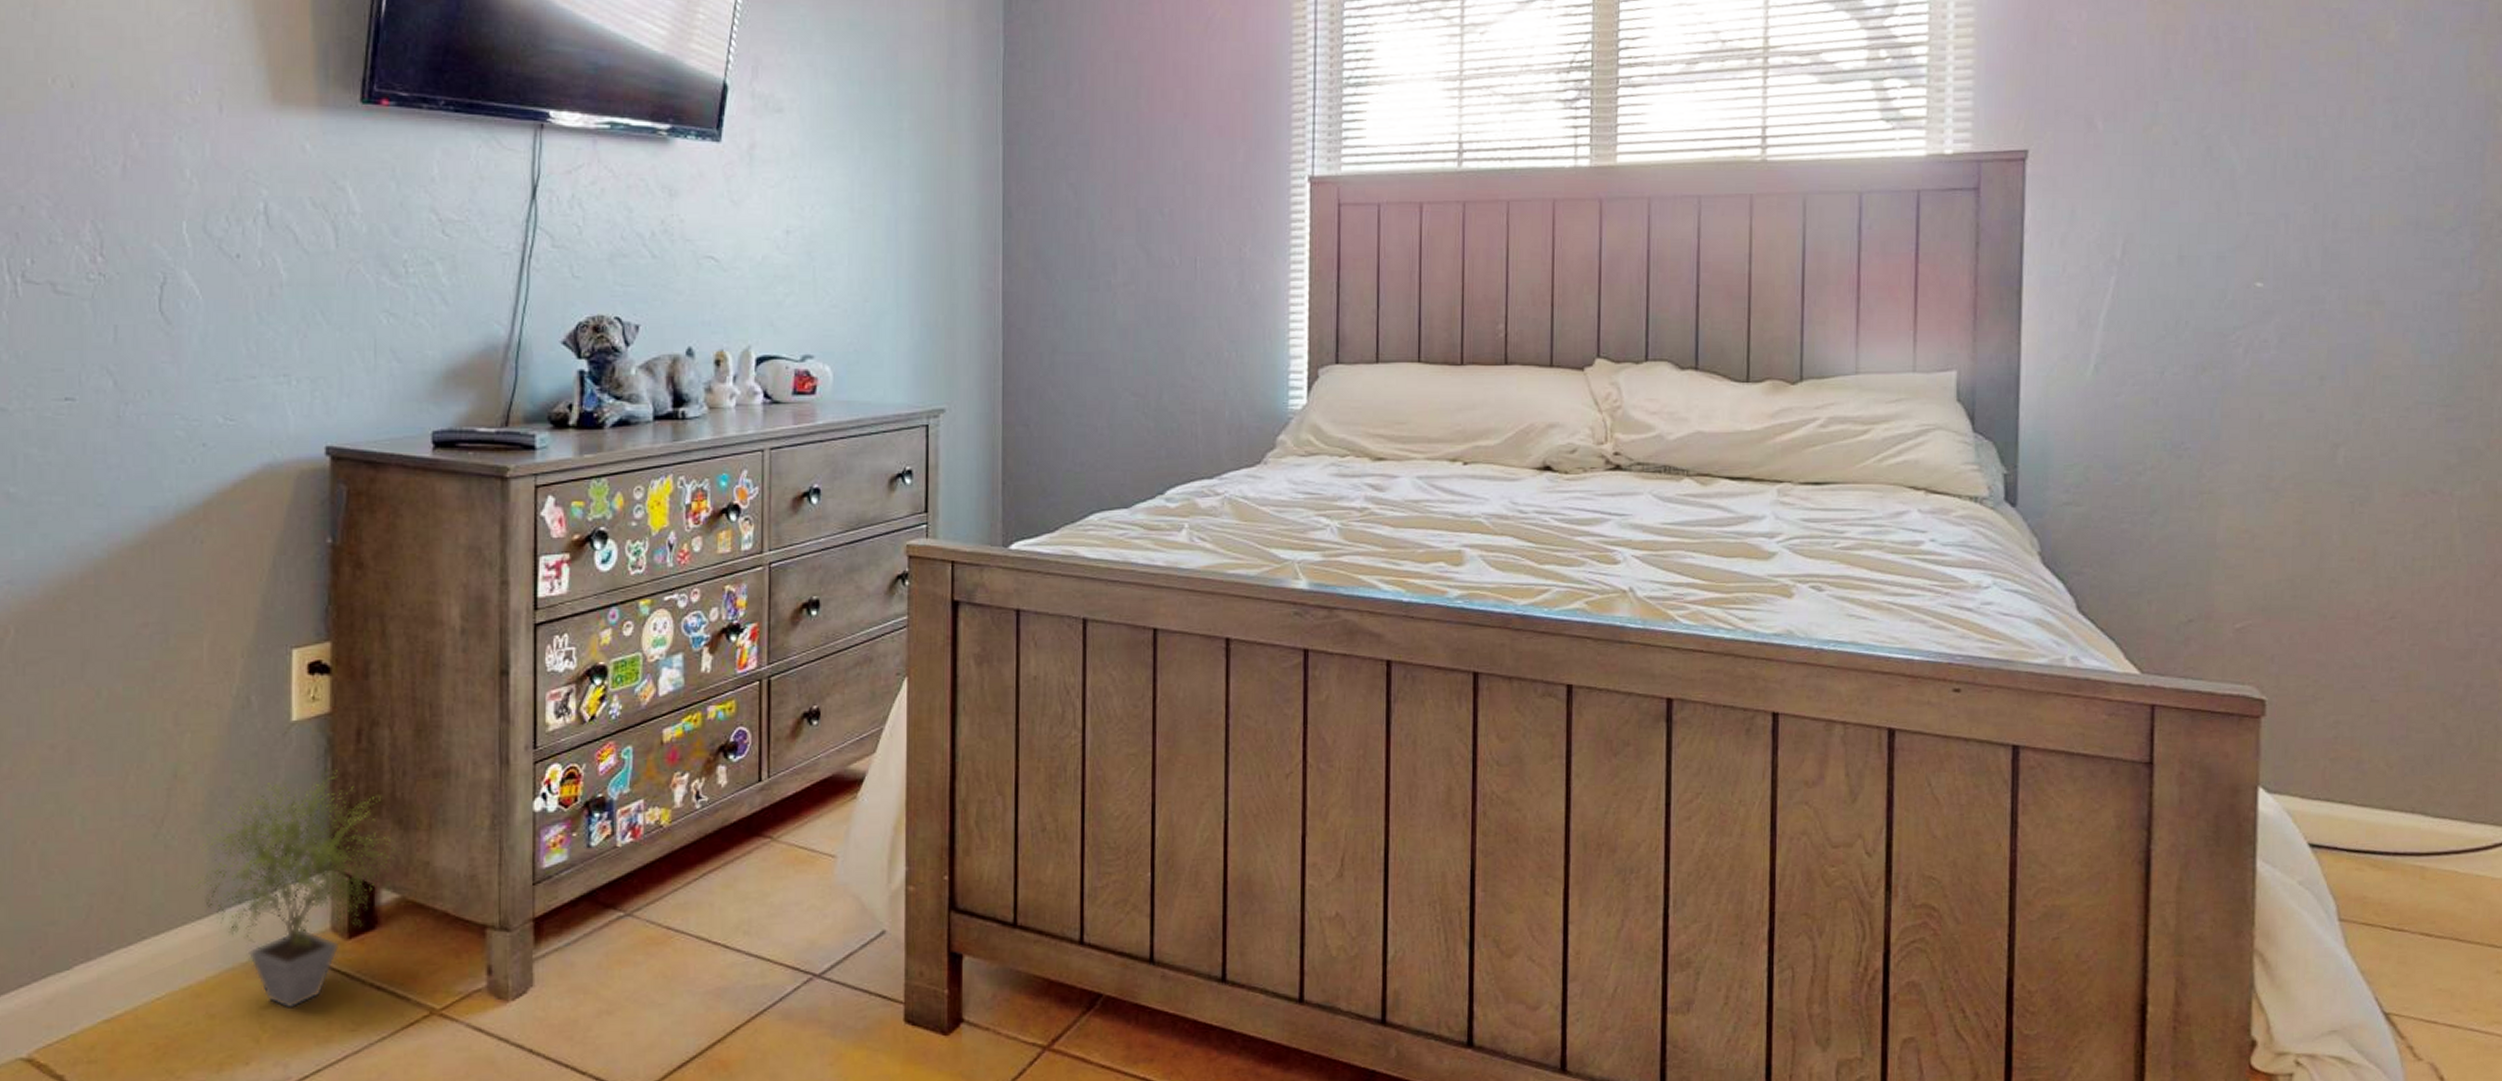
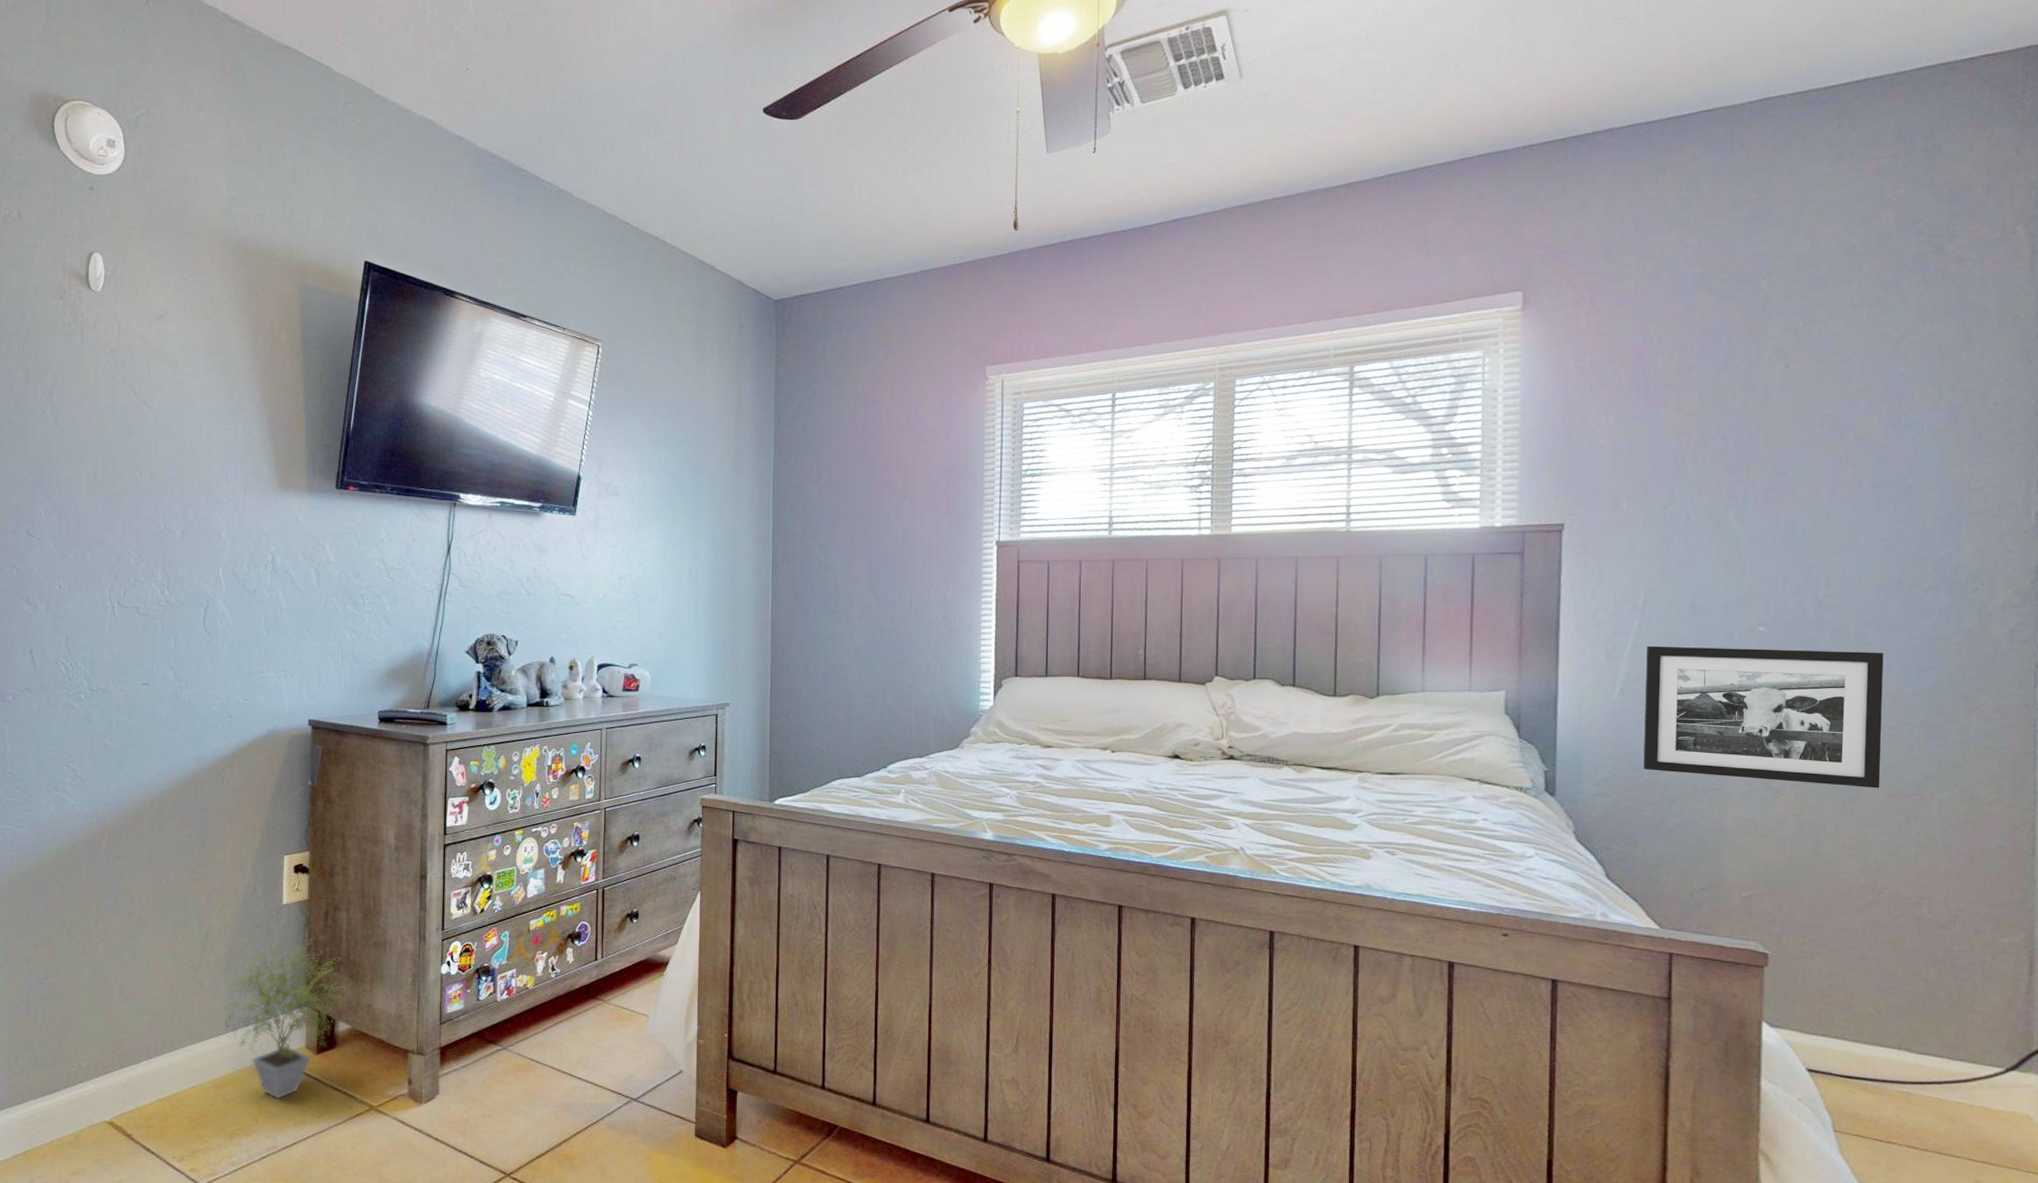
picture frame: none [2121,308,2399,486] -> present [1643,645,1884,788]

